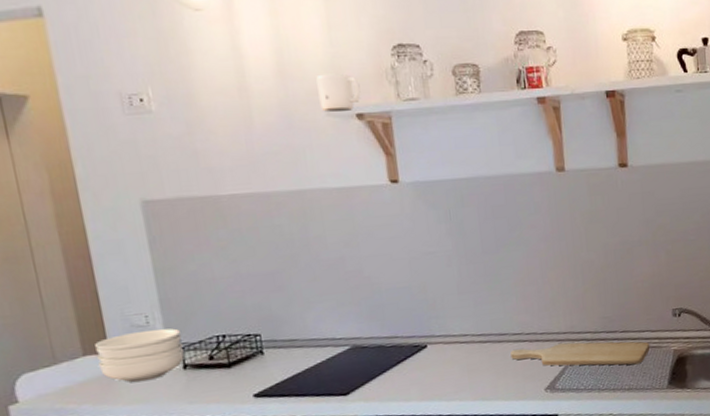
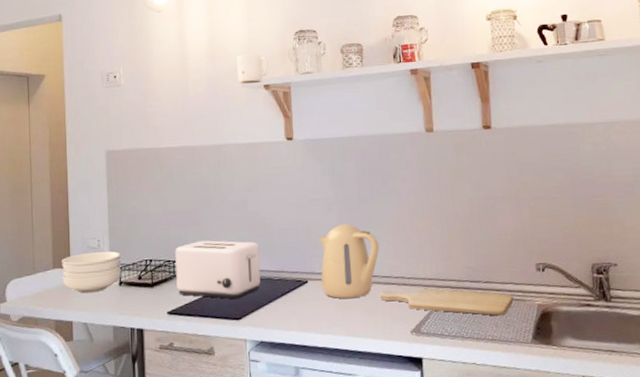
toaster: none [255,305,370,374] -> present [175,240,261,300]
kettle: none [437,278,508,362] -> present [319,223,380,299]

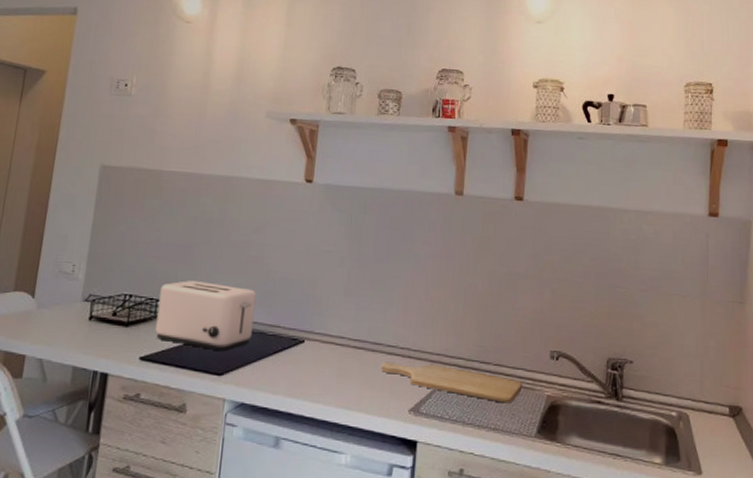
bowl: present [61,251,122,294] -> none [22,277,98,325]
mug: present [236,54,269,84] -> none [263,83,299,116]
kettle: present [319,223,380,299] -> none [319,281,389,366]

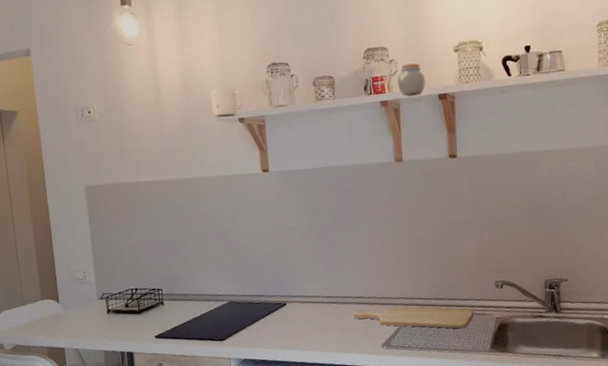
toaster: present [155,280,256,352] -> none [159,269,242,323]
mug: none [263,83,299,116] -> present [210,88,243,118]
jar: none [468,92,500,127] -> present [397,63,426,97]

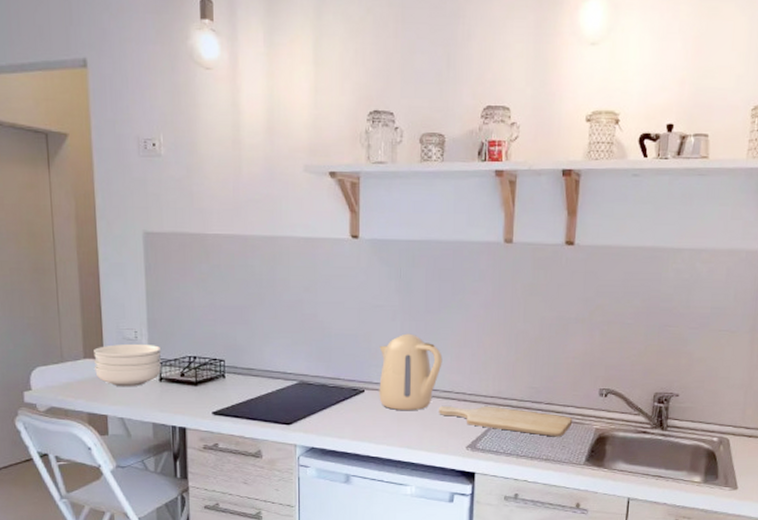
bowl: none [48,282,109,322] -> present [92,343,162,387]
mug: present [210,88,243,118] -> none [299,133,336,170]
kettle: none [296,249,353,319] -> present [379,333,443,411]
jar: present [397,63,426,97] -> none [516,130,550,168]

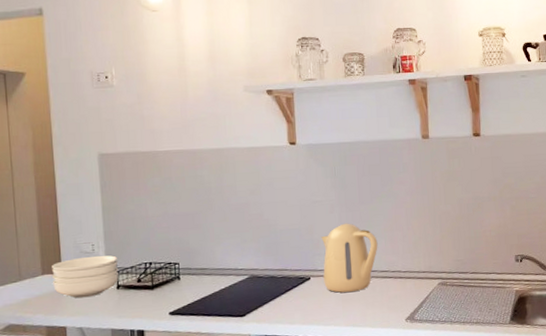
chopping board: present [439,406,573,437] -> none [378,280,496,302]

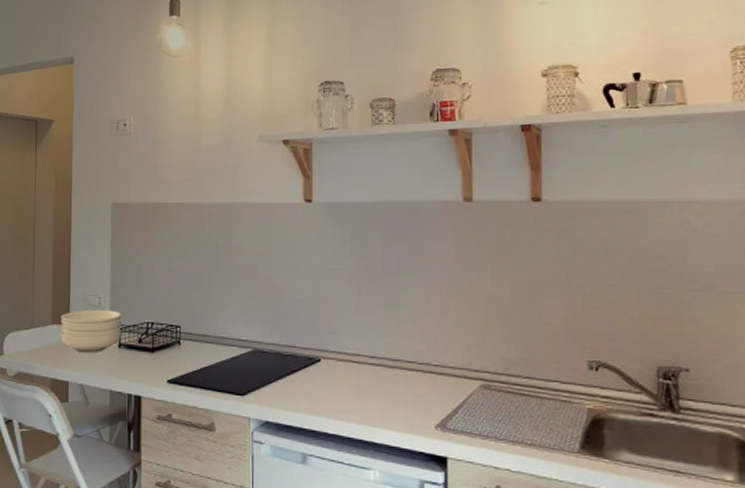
kettle: present [321,223,378,293] -> none [335,298,404,383]

